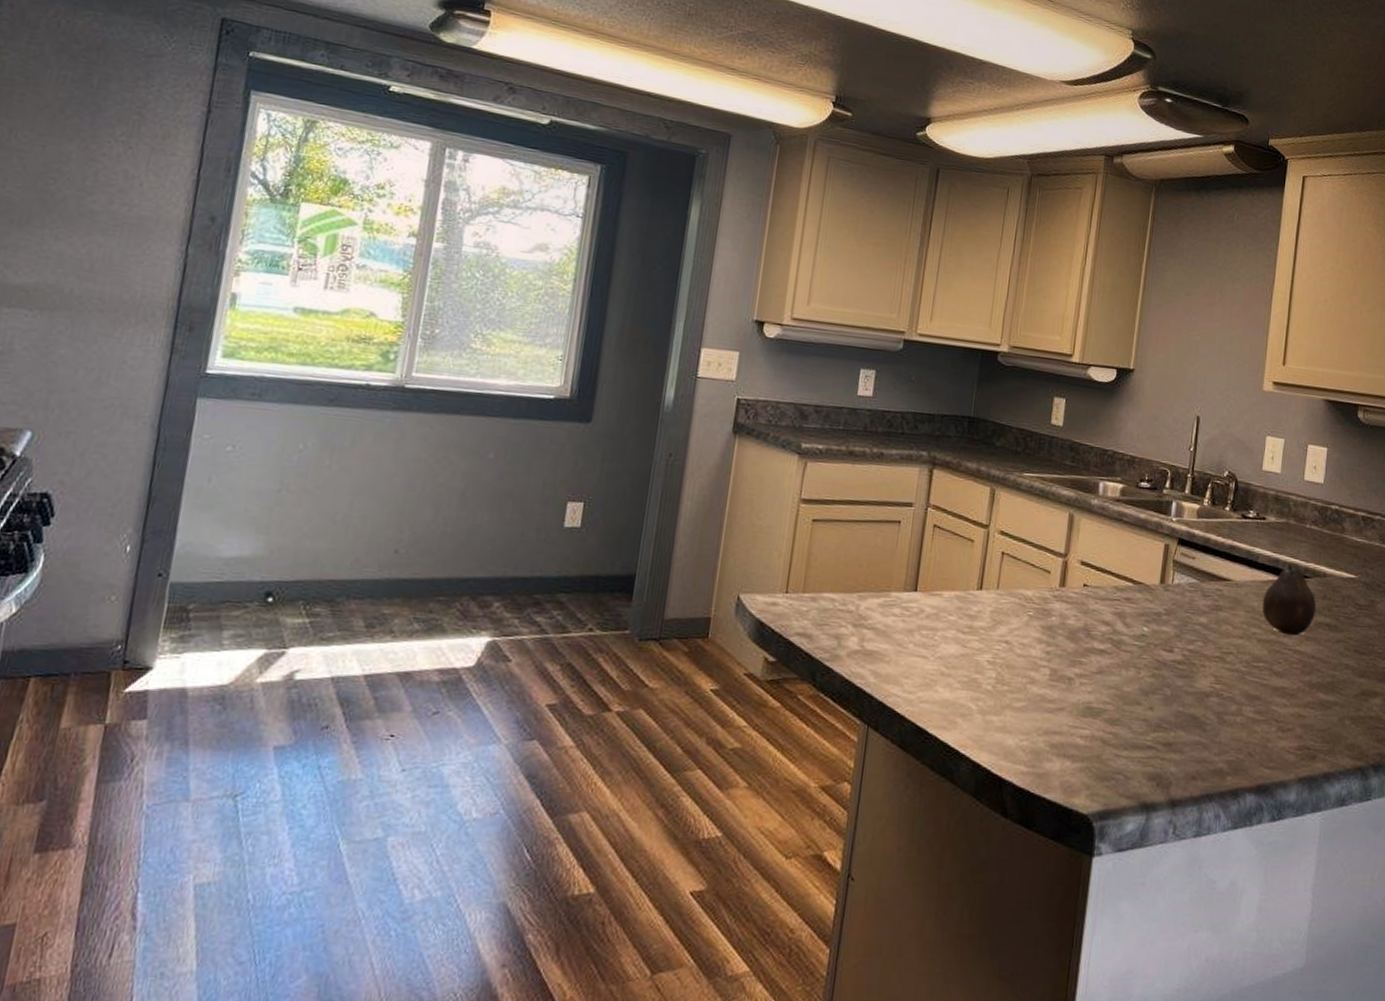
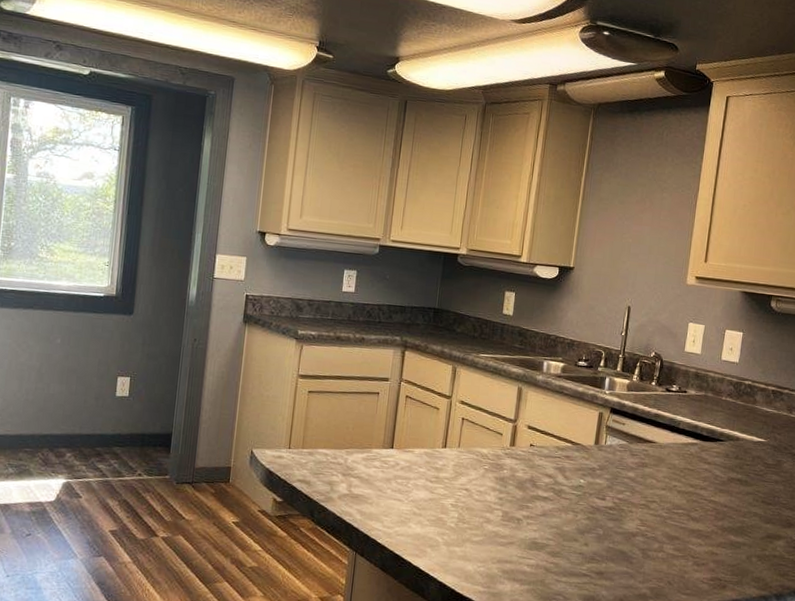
fruit: present [1262,564,1317,636] -> none [682,430,730,489]

